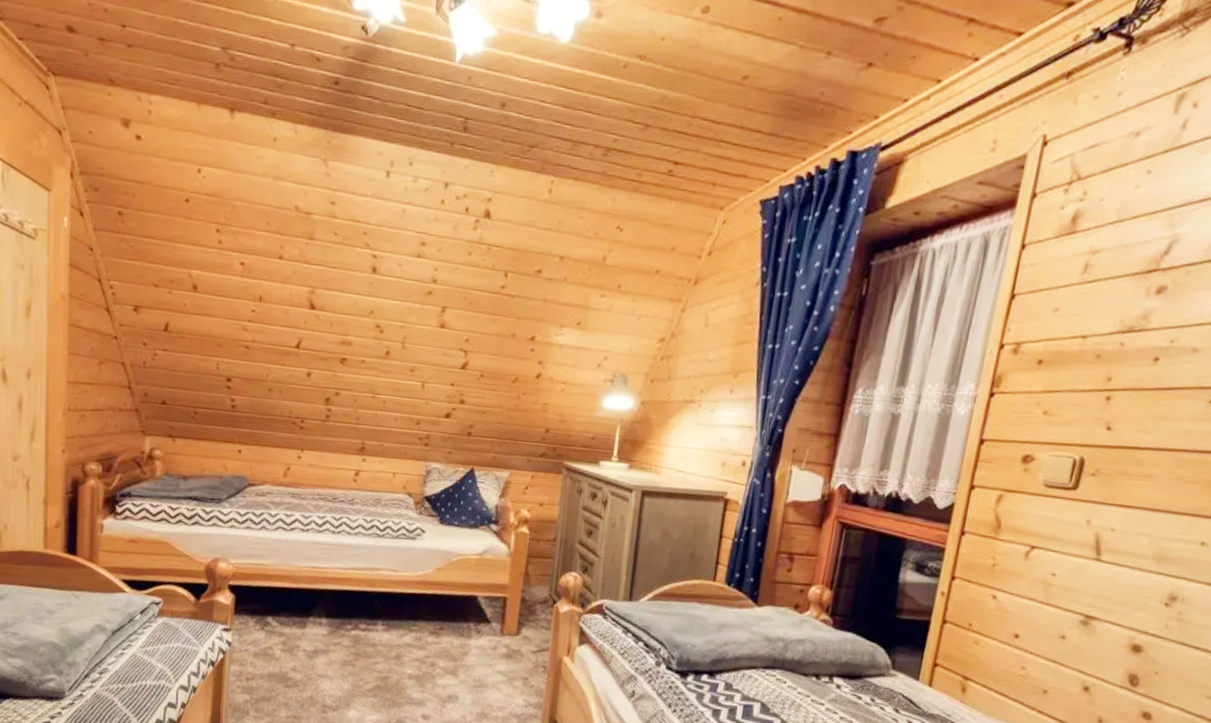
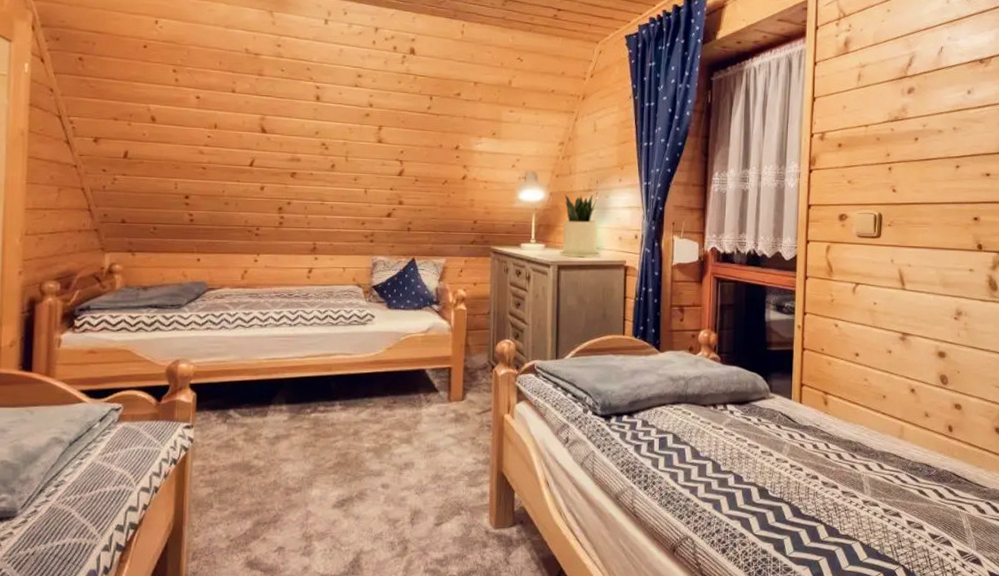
planter: none [645,405,699,486] -> present [559,194,600,258]

